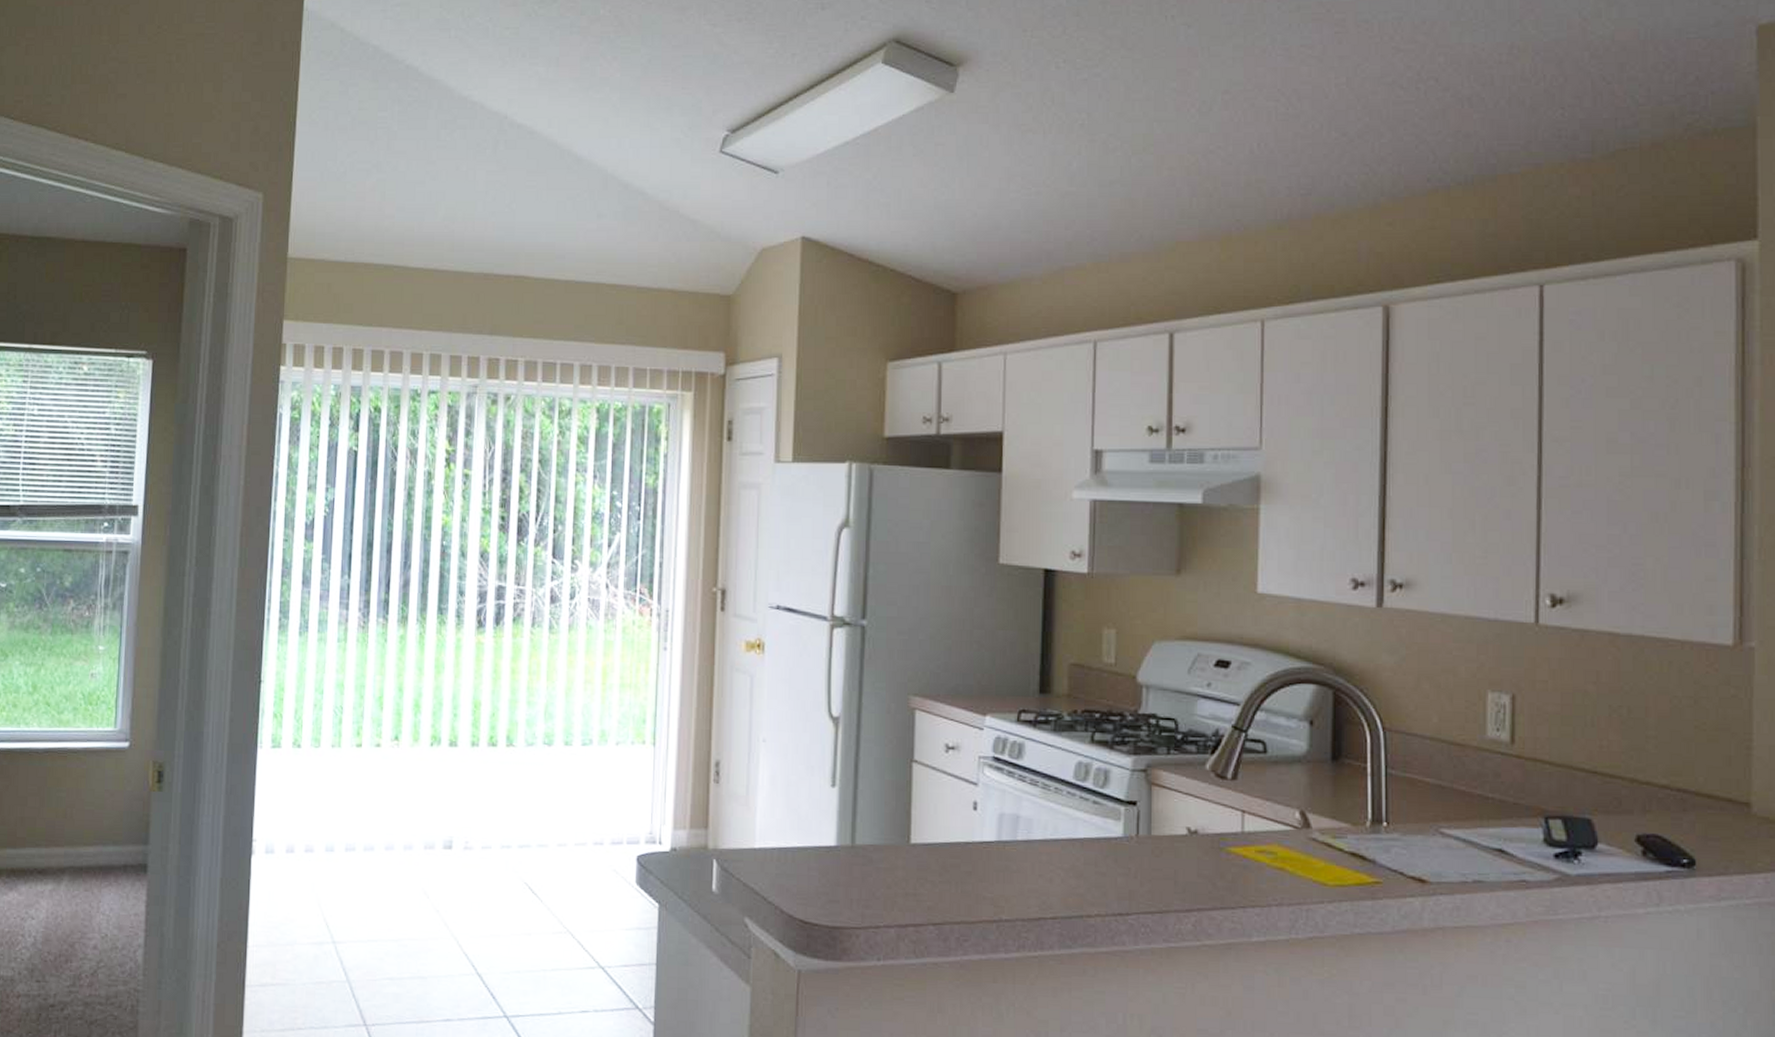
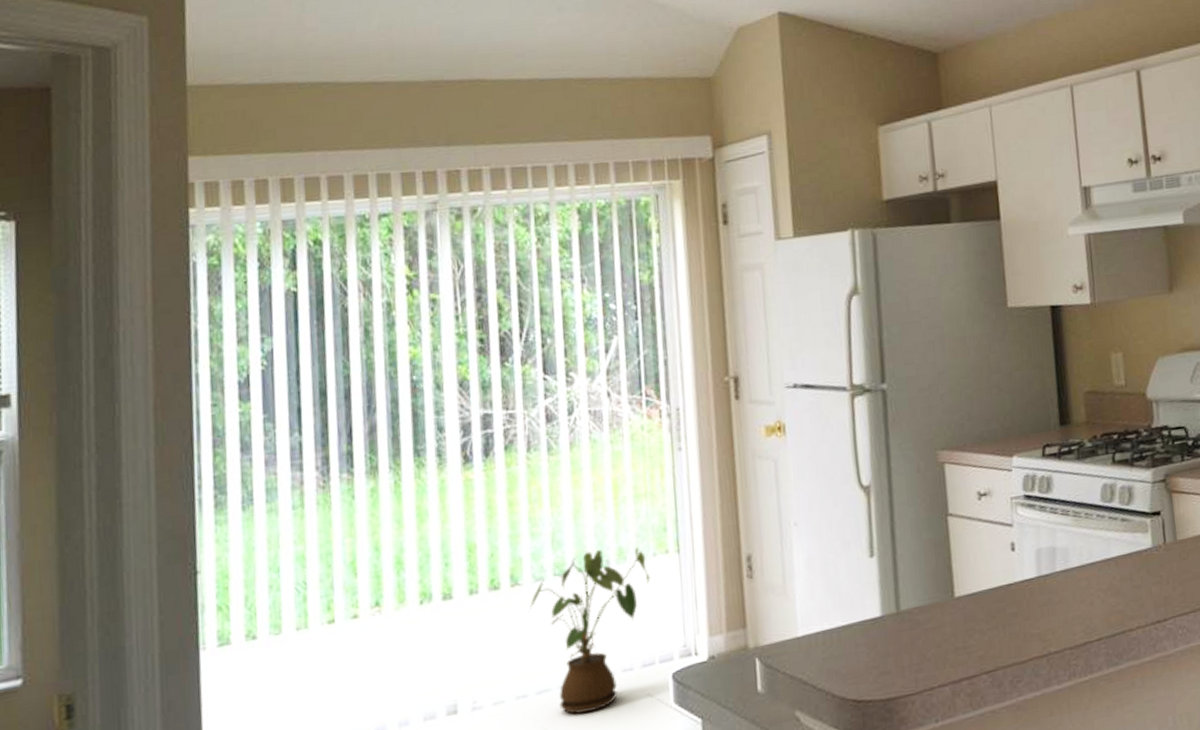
house plant: none [520,727,627,874] -> present [530,547,651,714]

